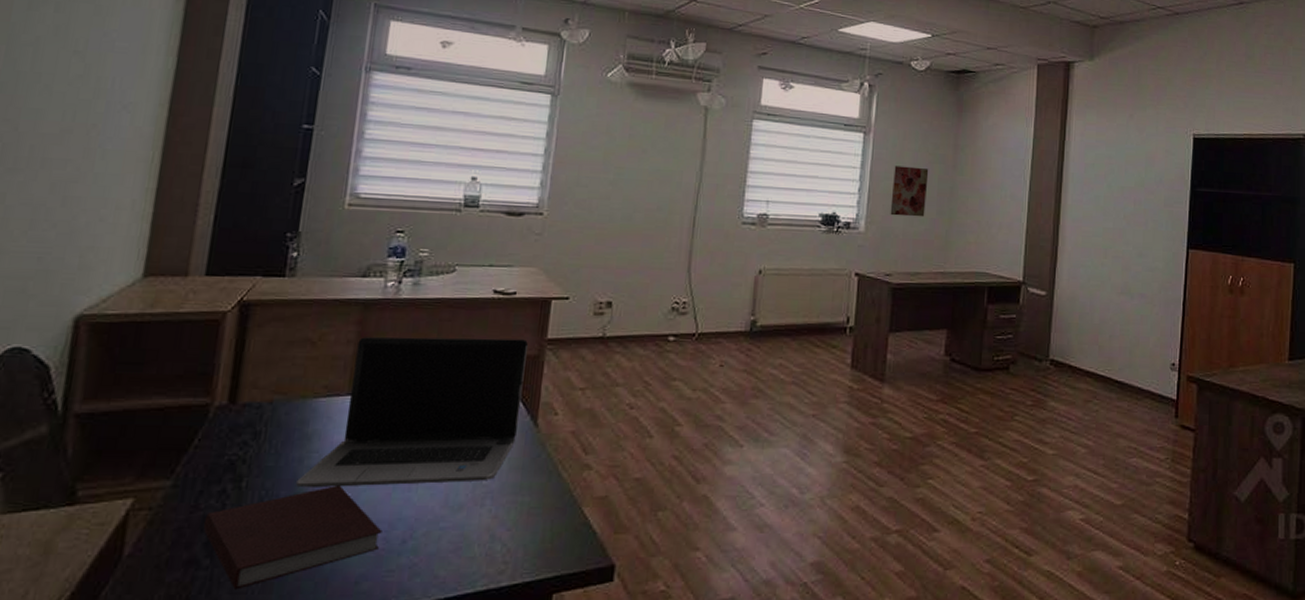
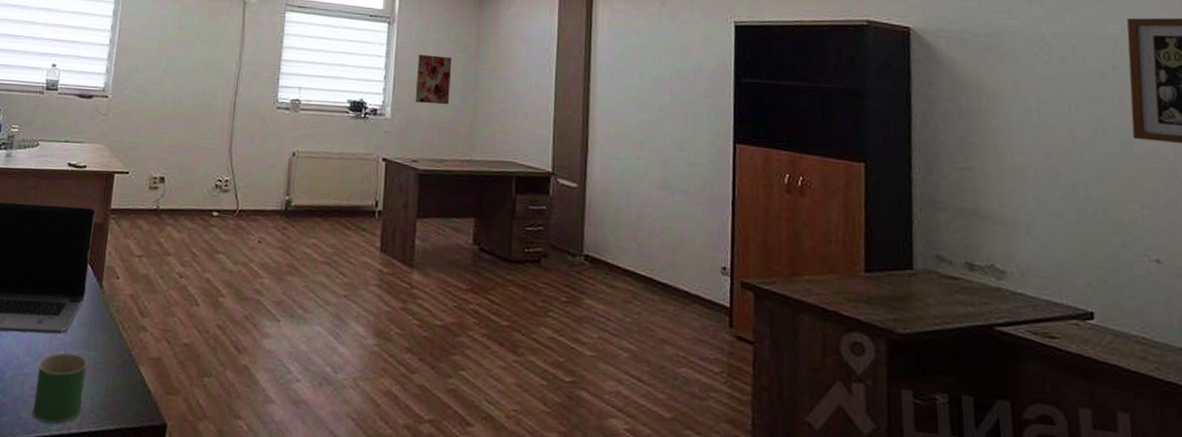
mug: none [452,500,521,579] -> present [32,352,88,424]

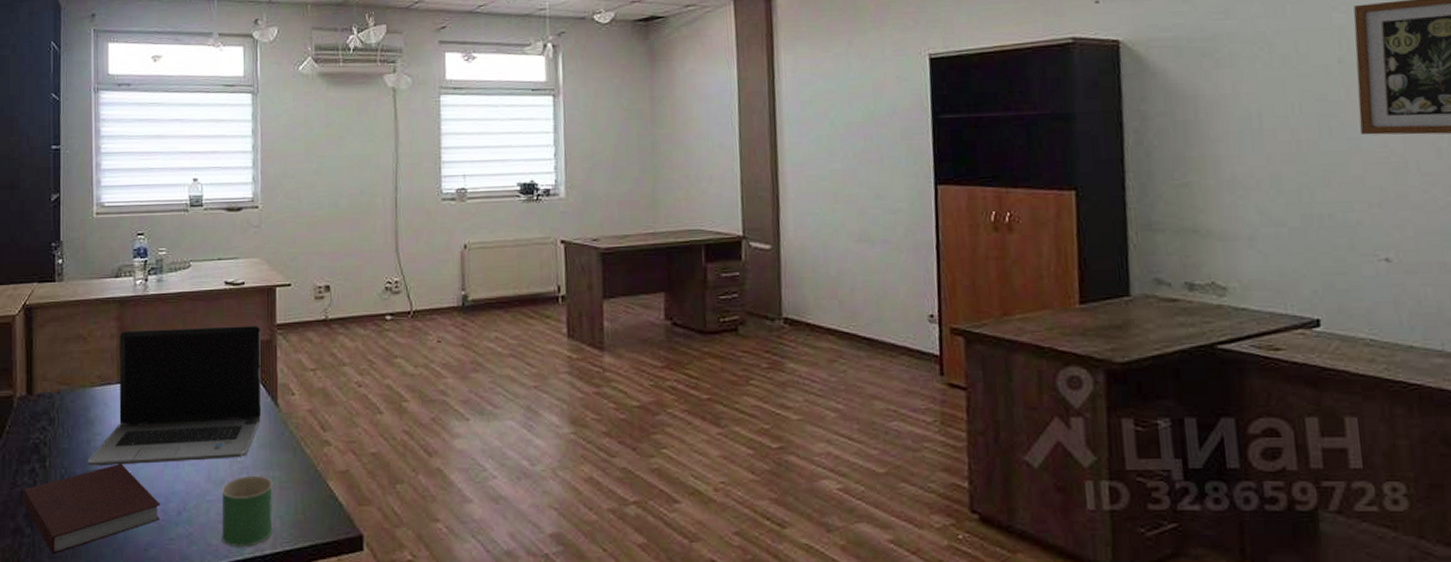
wall art: present [415,54,452,105] -> none [589,125,627,178]

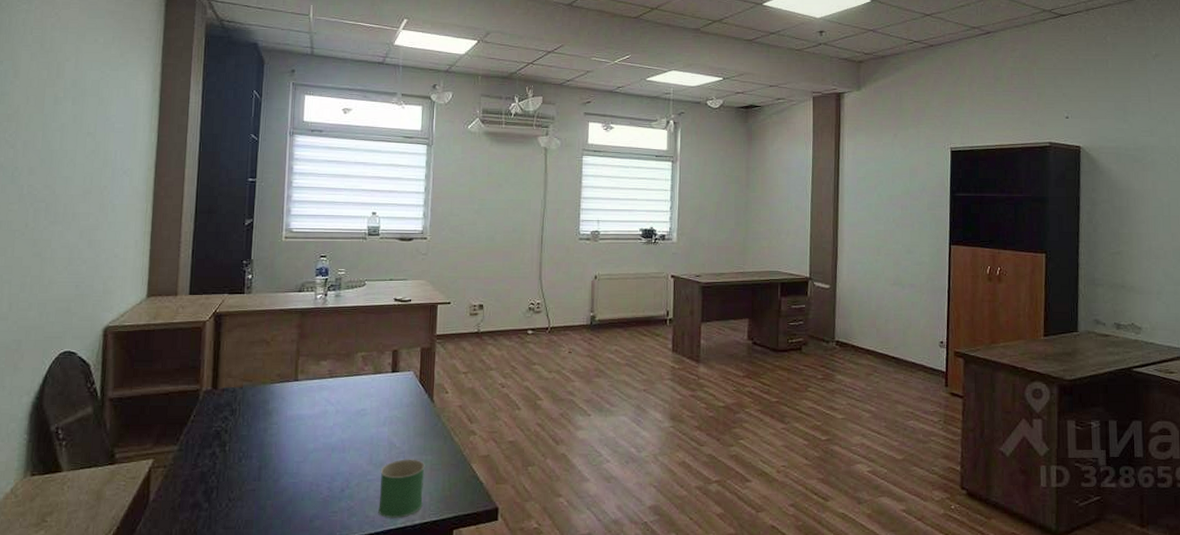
notebook: present [22,464,161,555] -> none [201,449,327,526]
laptop computer: present [87,326,262,465] -> none [264,335,422,450]

